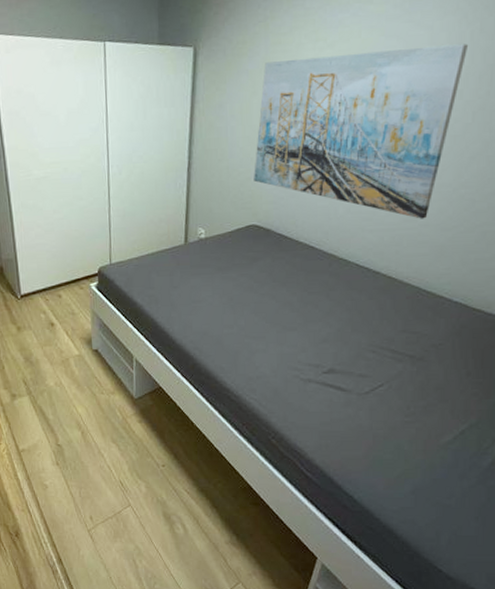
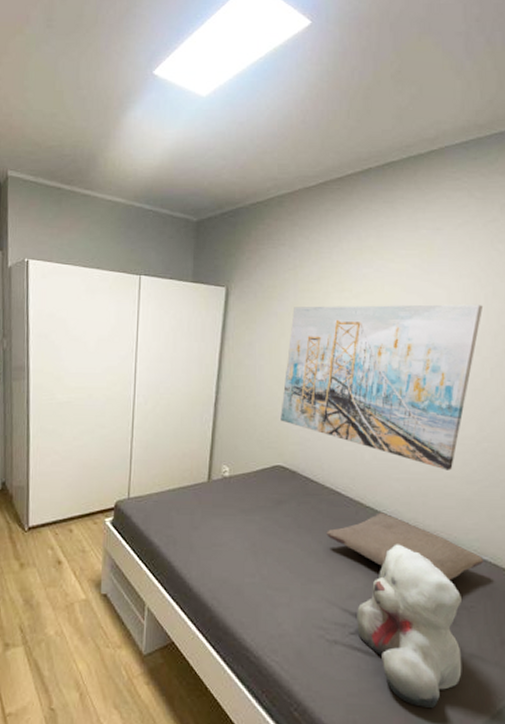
pillow: none [301,263,455,322] -> present [327,512,484,581]
teddy bear: none [330,291,430,433] -> present [357,544,462,709]

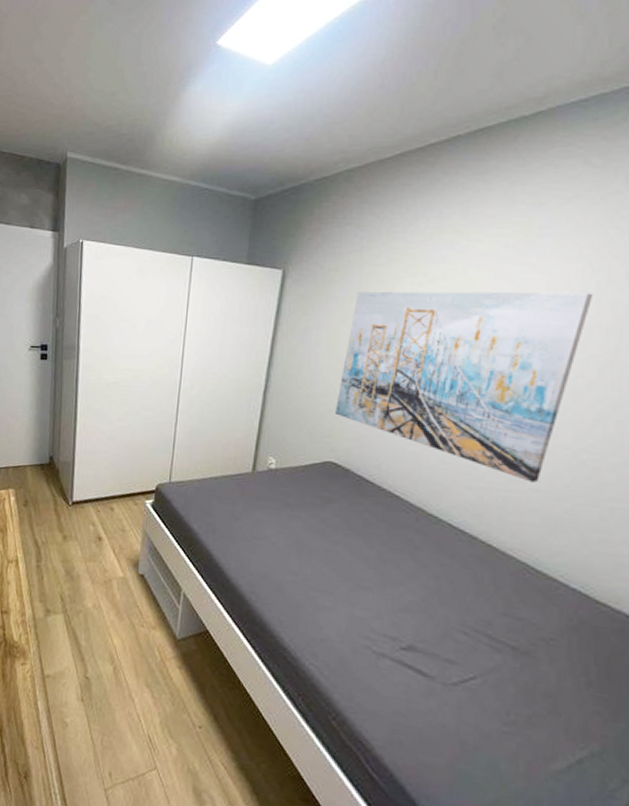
pillow: present [327,512,484,581] -> none [380,522,572,606]
teddy bear: present [357,544,462,709] -> none [409,558,540,744]

